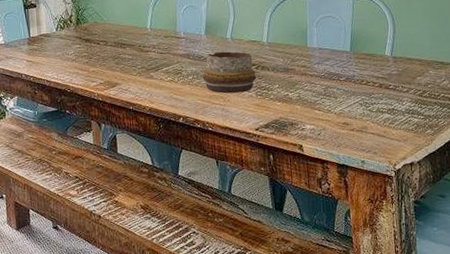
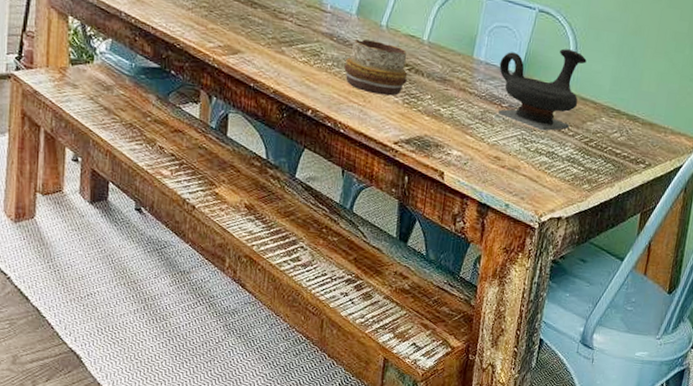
teapot: none [331,22,405,93] -> present [498,48,587,131]

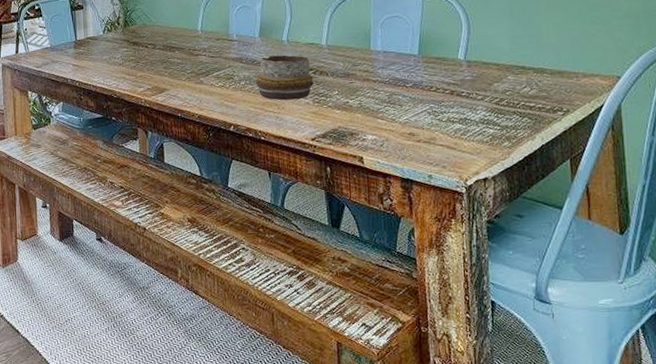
teapot: present [498,48,587,131] -> none [396,22,481,101]

